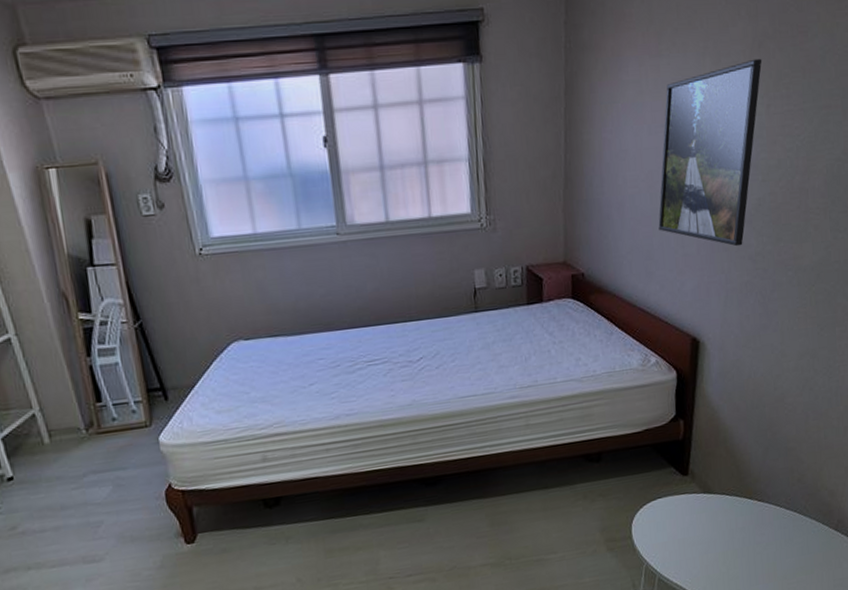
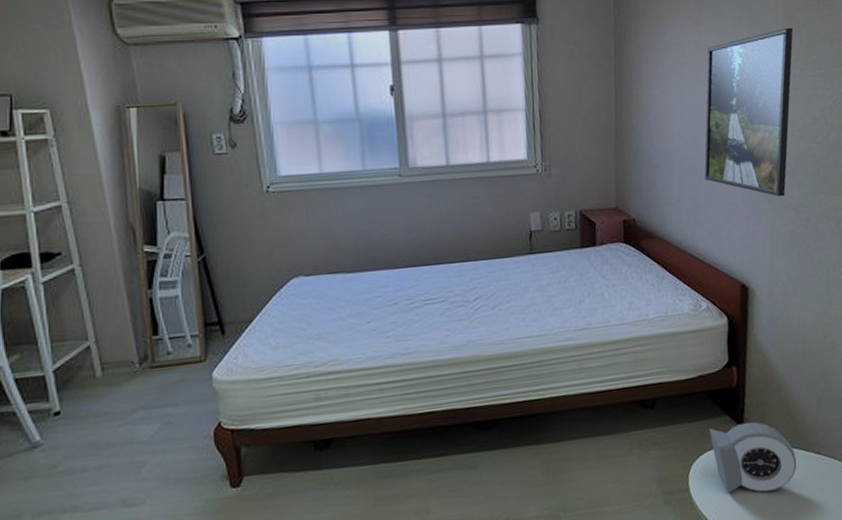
alarm clock: none [654,472,739,540] -> present [709,422,797,494]

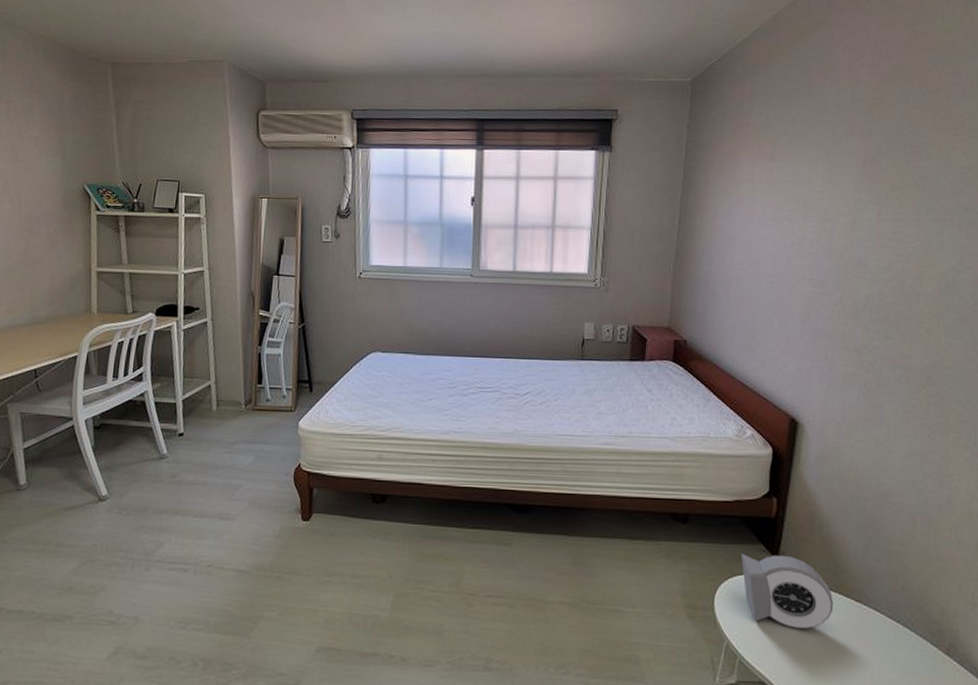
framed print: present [704,27,794,197] -> none [763,170,875,338]

